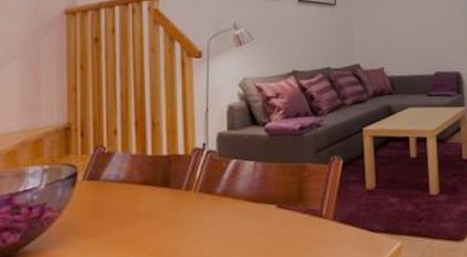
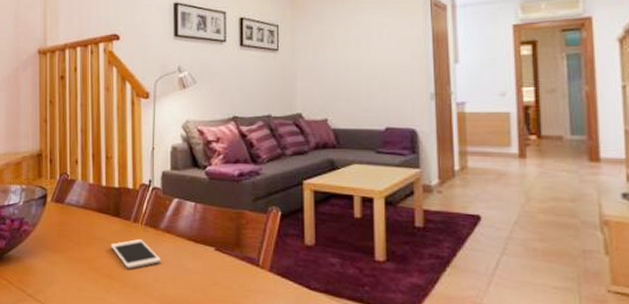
cell phone: none [158,207,217,243] -> present [110,238,161,269]

